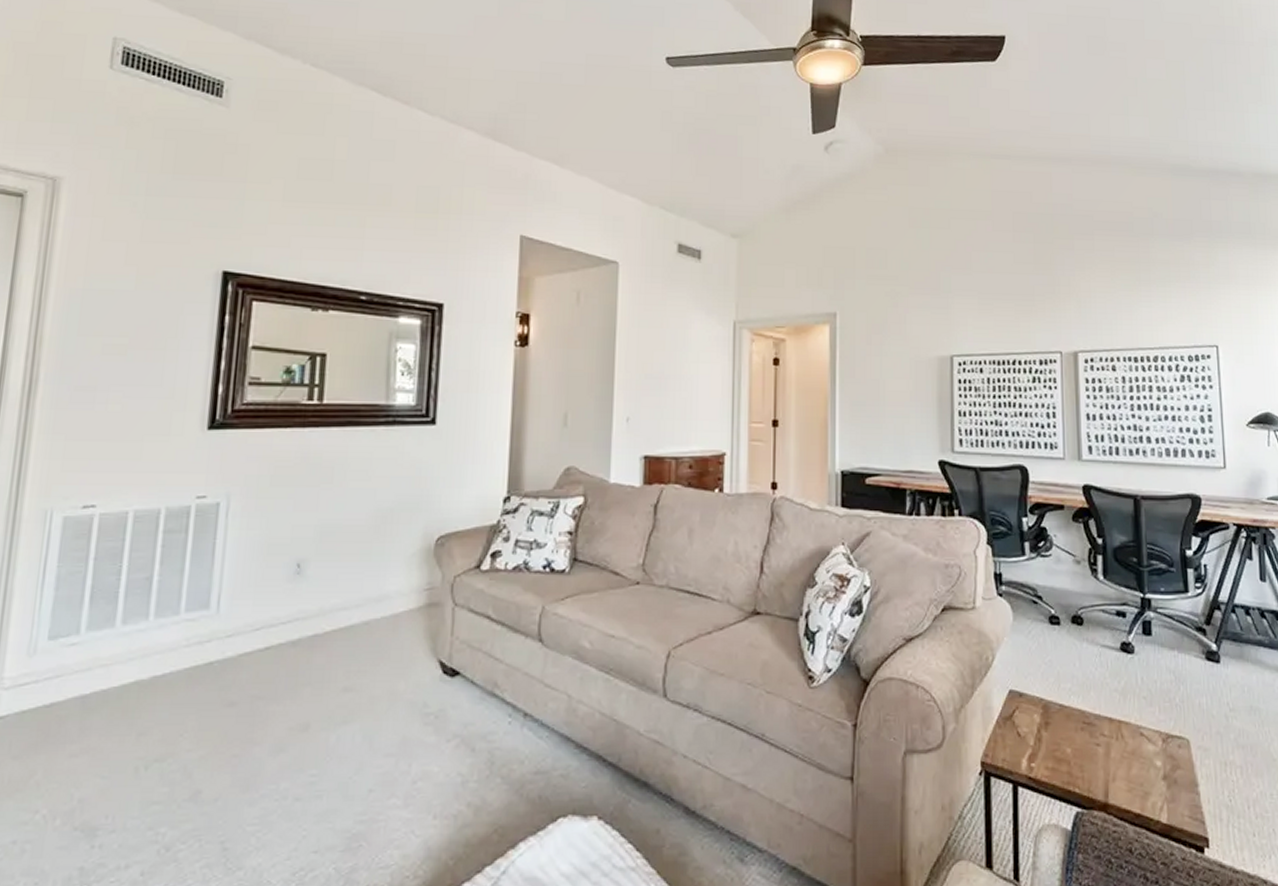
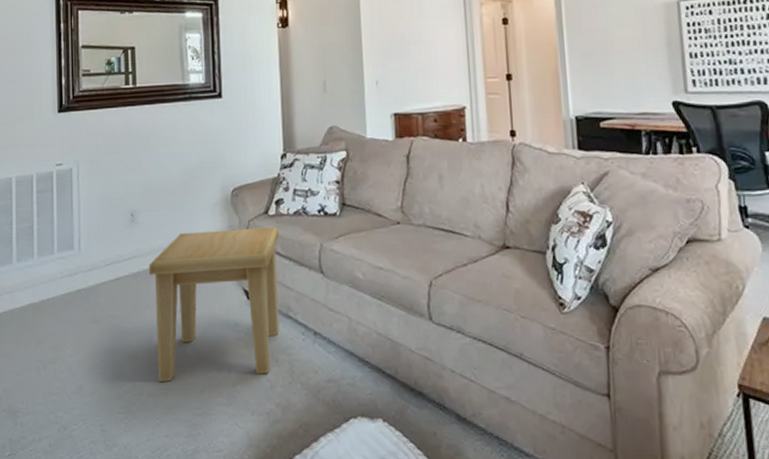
side table: none [312,585,492,781] -> present [149,227,280,382]

